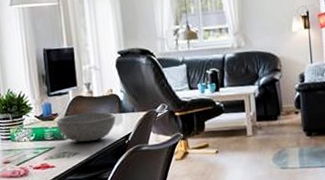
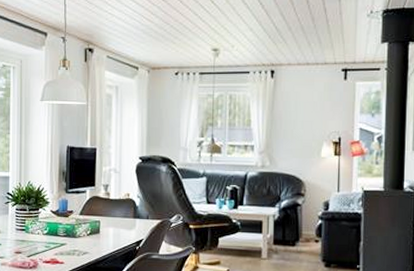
bowl: present [56,112,116,142] -> none [71,213,130,242]

